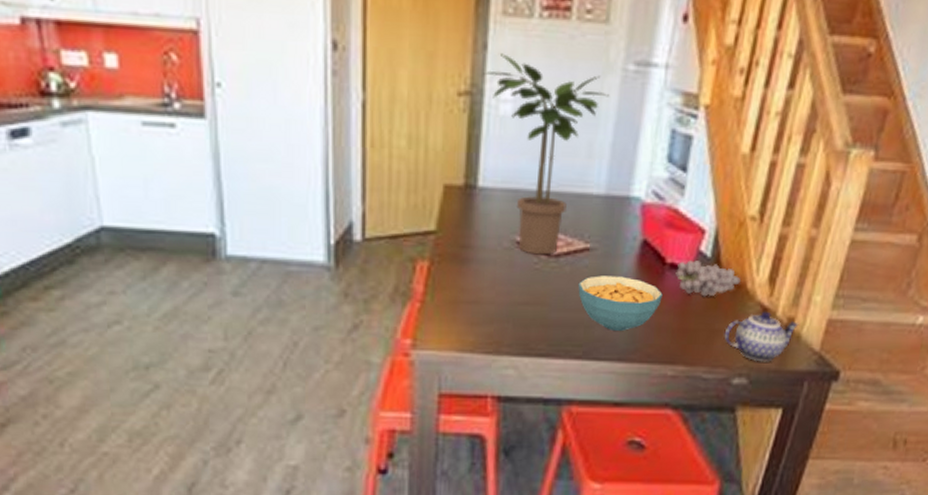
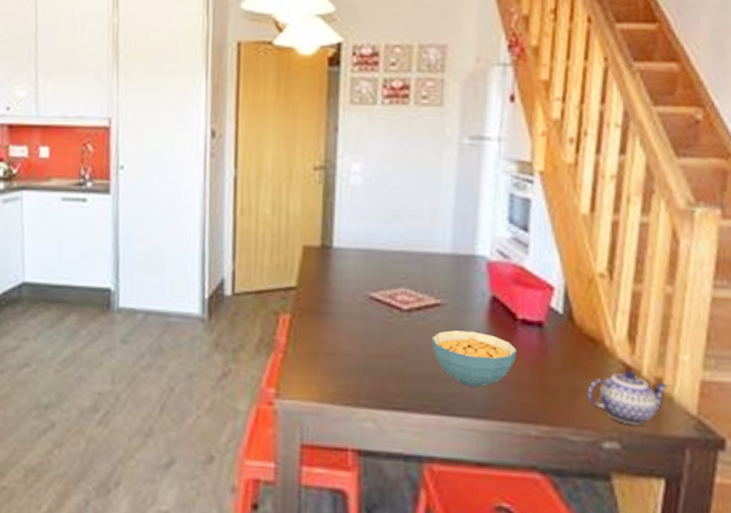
potted plant: present [483,53,609,255] -> none [335,134,448,310]
fruit: present [675,260,741,297] -> none [528,316,597,354]

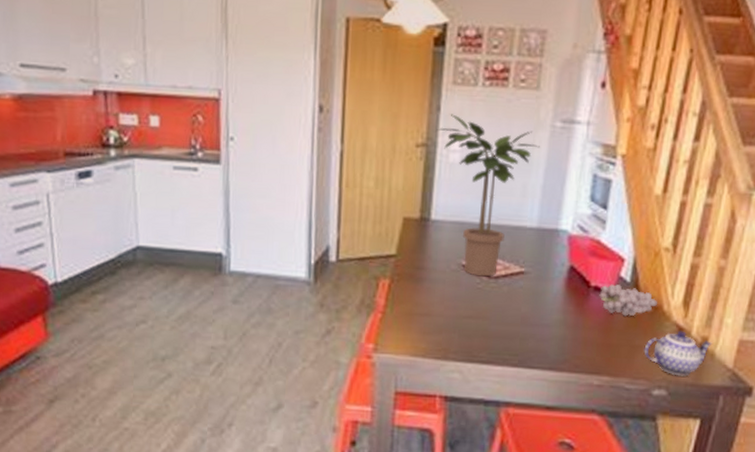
potted plant: none [335,134,448,310] -> present [437,114,540,277]
cereal bowl: present [432,330,517,387] -> none [514,295,588,344]
fruit: none [528,316,597,354] -> present [599,284,657,317]

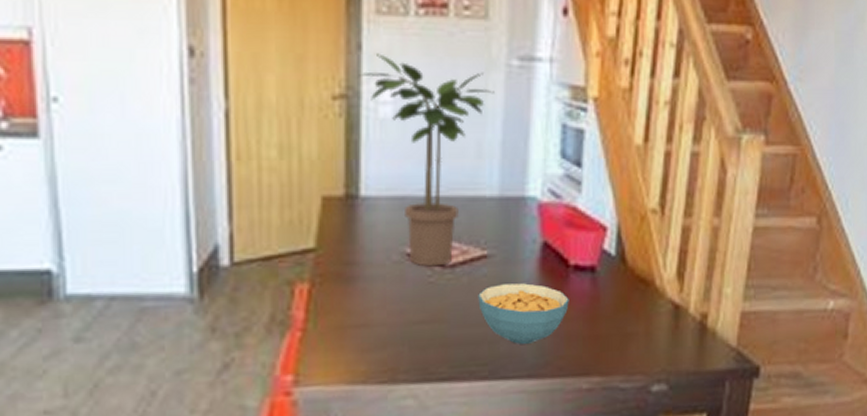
cereal bowl: none [514,295,588,344] -> present [478,283,569,344]
fruit: present [599,284,657,317] -> none [580,260,648,299]
teapot: present [644,330,713,377] -> none [637,308,713,365]

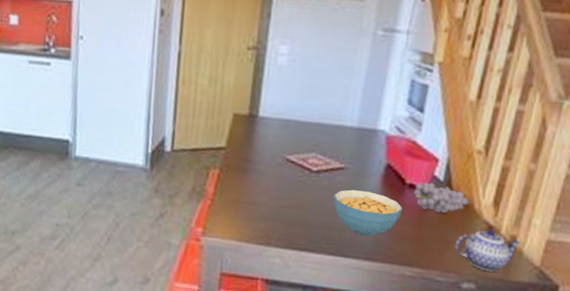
potted plant: present [359,53,494,267] -> none [267,20,362,171]
fruit: none [580,260,648,299] -> present [413,182,469,213]
teapot: none [637,308,713,365] -> present [454,228,521,272]

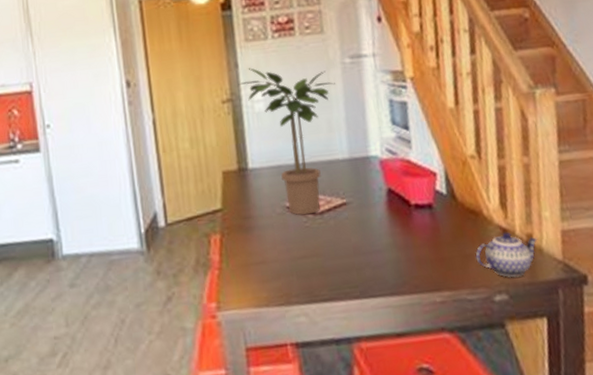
potted plant: none [267,20,362,171] -> present [238,68,335,215]
cereal bowl: present [333,189,403,235] -> none [343,221,416,269]
fruit: present [413,182,469,213] -> none [421,198,477,228]

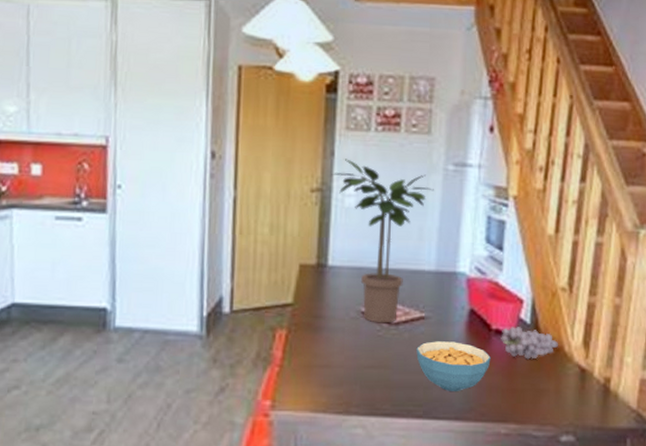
cereal bowl: none [343,221,416,269] -> present [416,341,491,391]
fruit: none [421,198,477,228] -> present [501,327,558,360]
teapot: present [475,232,538,278] -> none [549,372,615,420]

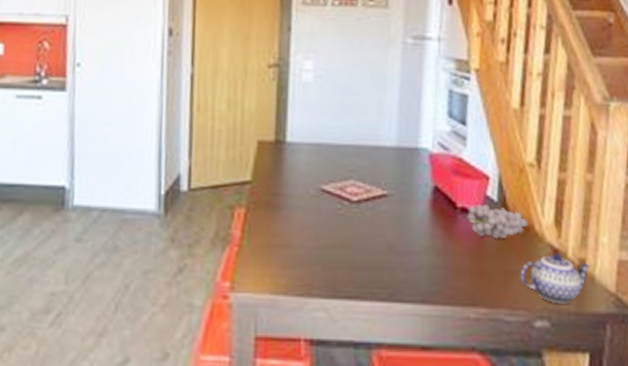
potted plant: present [331,159,434,324] -> none [288,34,393,202]
cereal bowl: present [416,341,491,391] -> none [379,220,457,273]
teapot: none [549,372,615,420] -> present [520,253,591,304]

